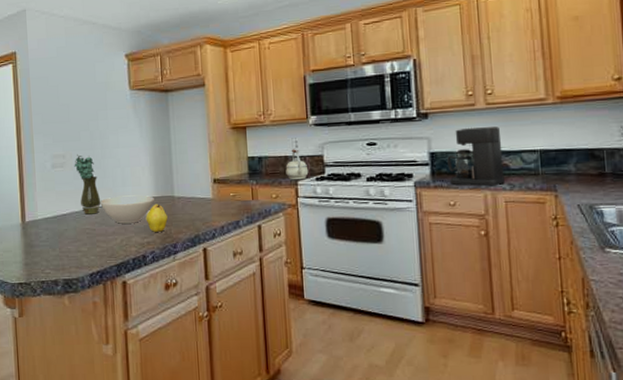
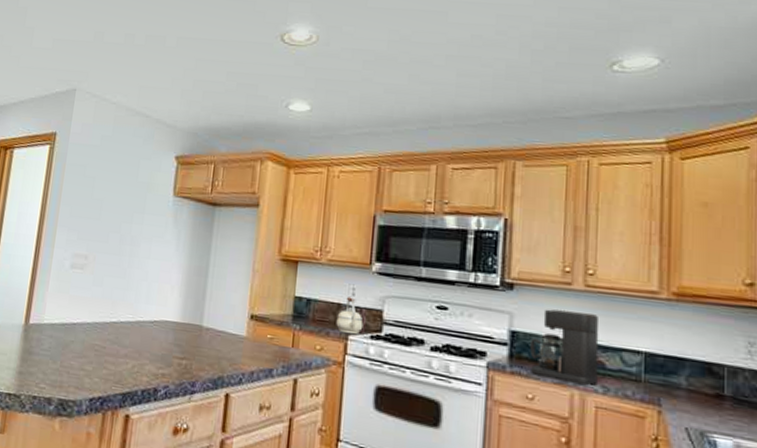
vase: present [74,155,101,215] -> none [94,258,119,330]
bowl: present [100,195,154,224] -> none [116,313,179,349]
fruit: present [145,204,168,232] -> none [165,331,191,365]

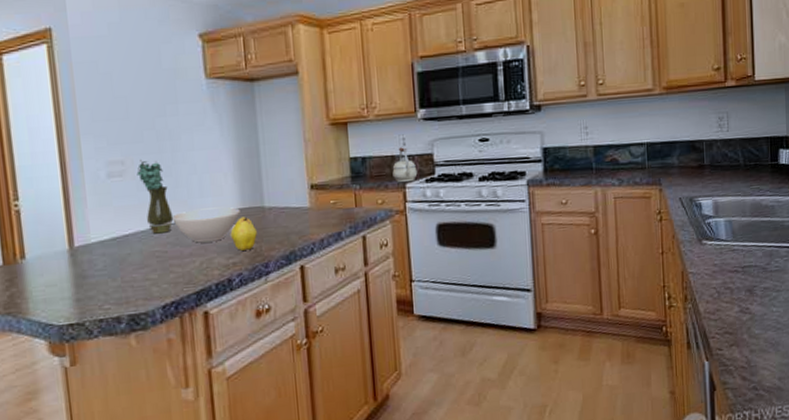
vase: none [94,258,119,330] -> present [136,160,174,234]
bowl: none [116,313,179,349] -> present [172,207,240,243]
fruit: none [165,331,191,365] -> present [230,216,257,251]
coffee maker: present [530,309,599,386] -> none [560,119,614,184]

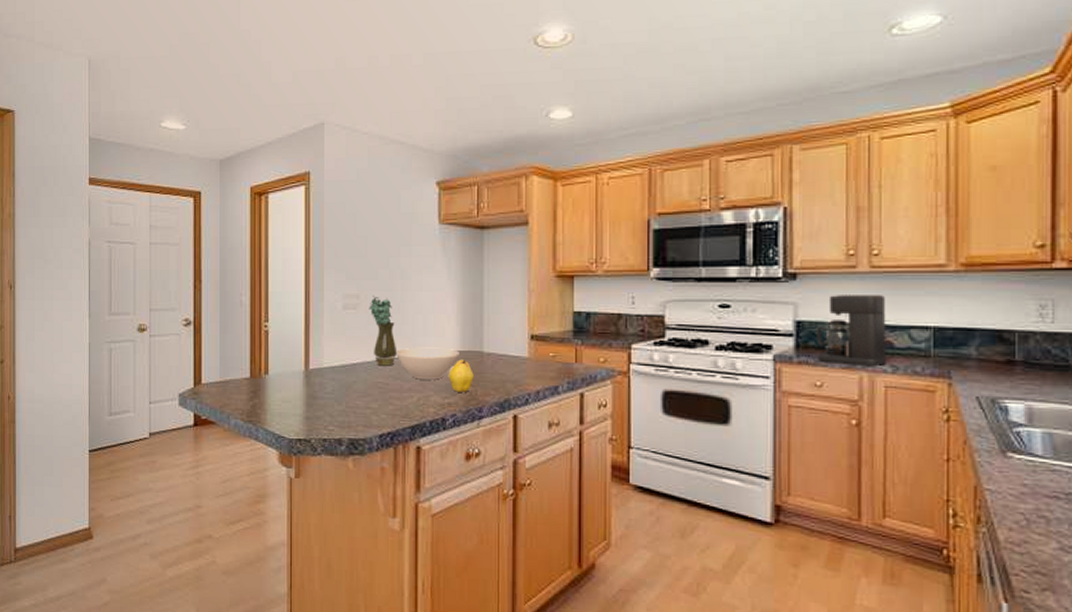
kettle: present [392,147,418,183] -> none [618,306,646,343]
coffee maker: none [560,119,614,184] -> present [817,295,886,367]

